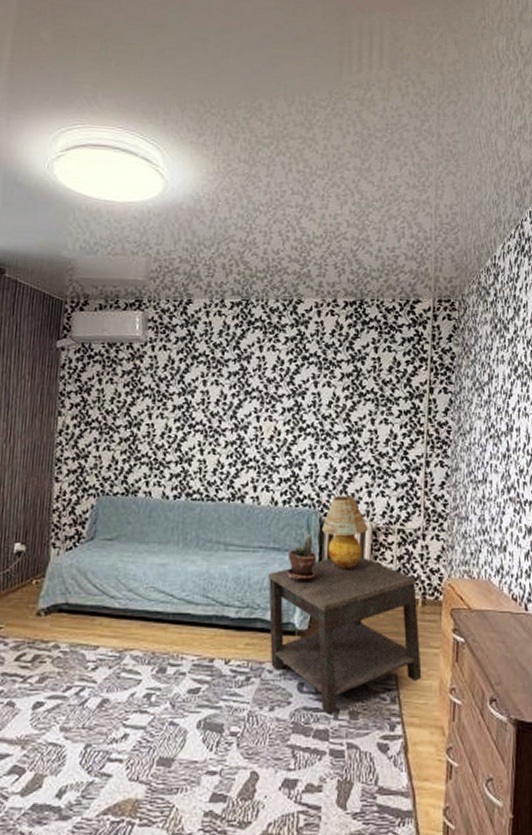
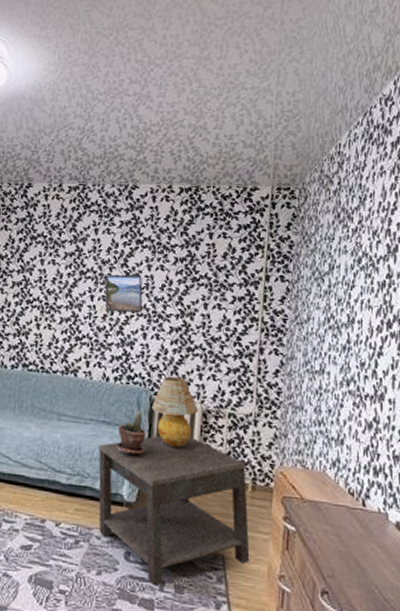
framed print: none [271,393,310,433] -> present [105,274,143,313]

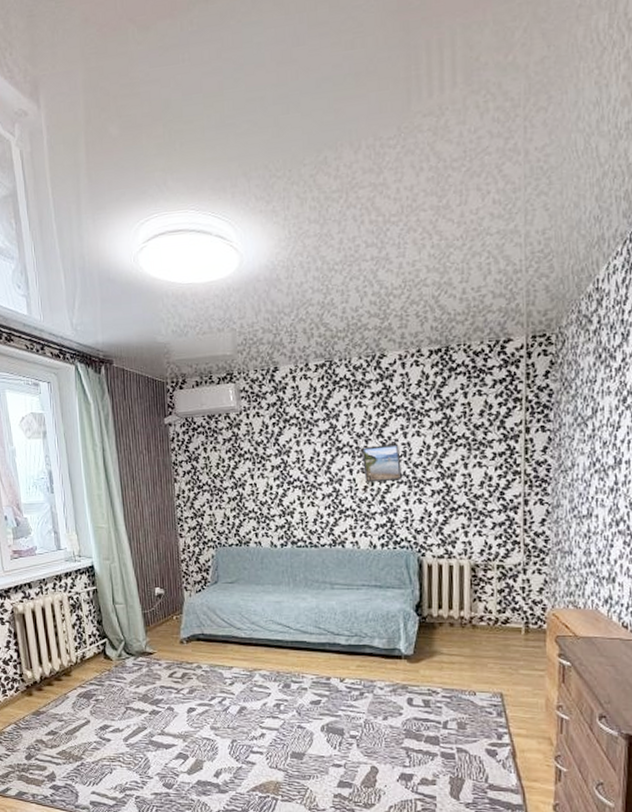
side table: present [98,436,250,586] -> none [372,590,528,724]
potted plant: present [117,410,147,456] -> none [389,572,418,613]
table lamp: present [152,376,198,448] -> none [420,536,467,602]

